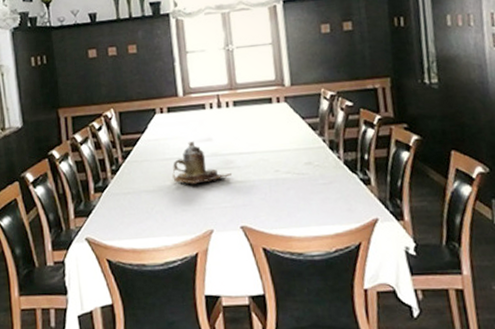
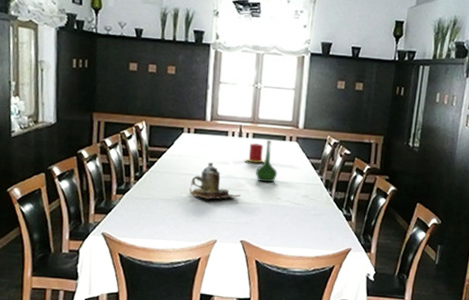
candle: none [229,111,253,135] -> present [245,142,266,164]
vase: none [243,106,270,155] -> present [255,140,278,183]

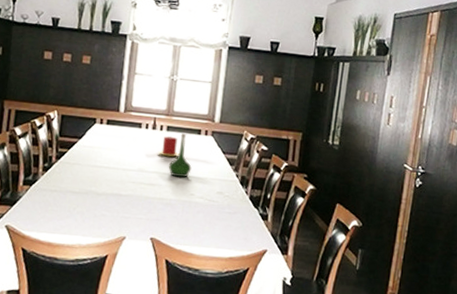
teapot: present [188,162,242,199] -> none [98,155,153,194]

